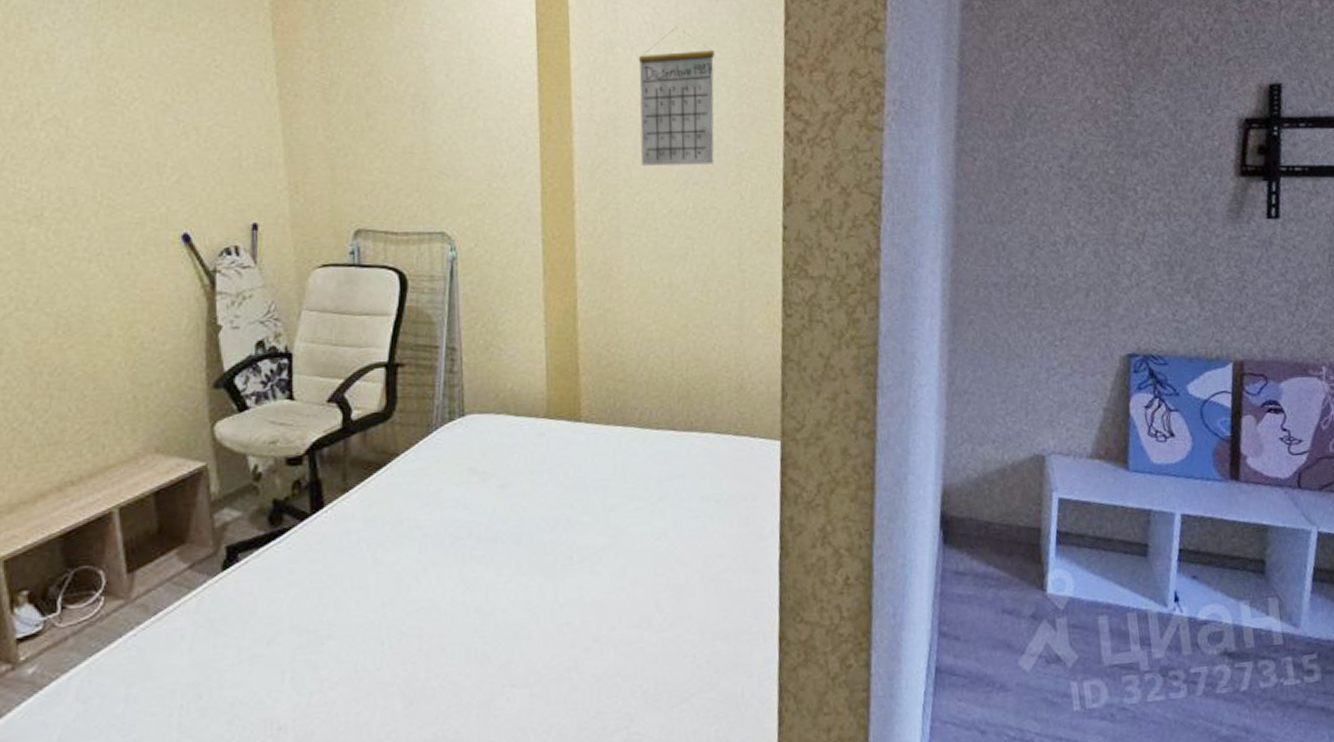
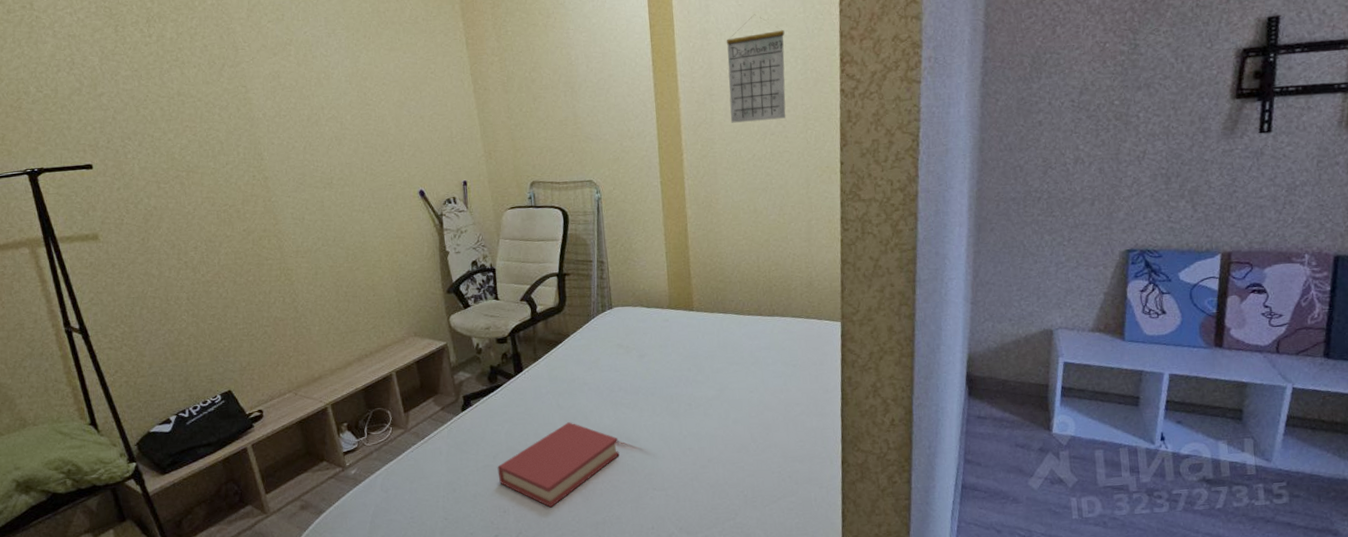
hardback book: none [273,585,464,720] -> present [497,422,620,508]

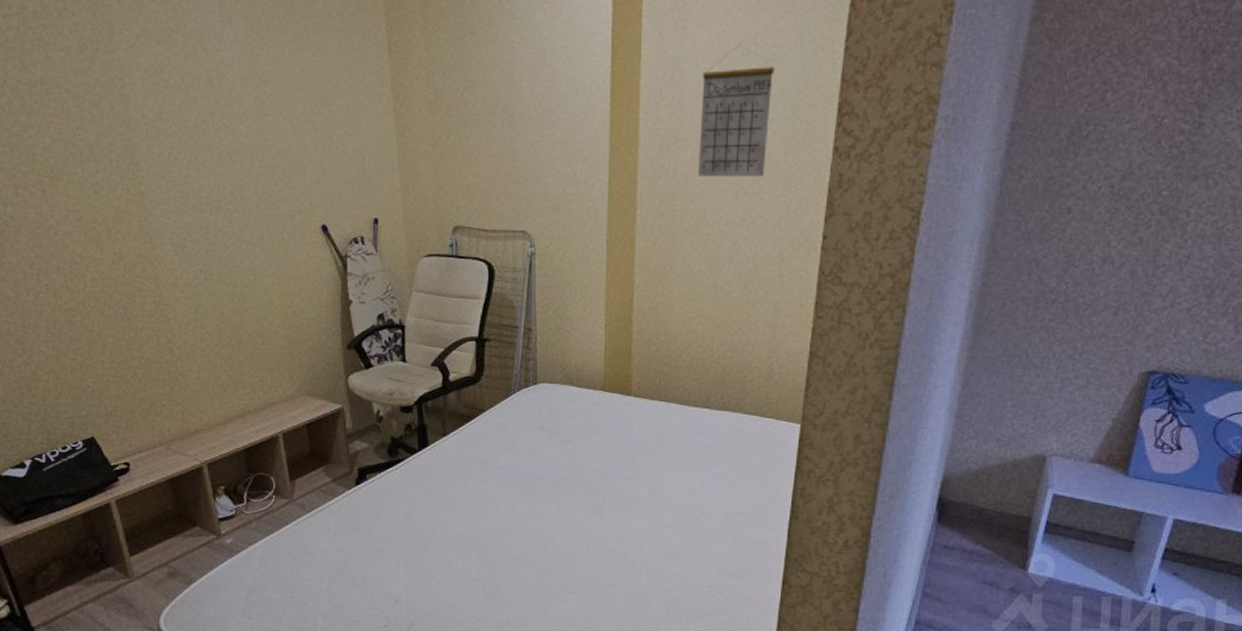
hardback book: present [497,422,620,508] -> none [391,509,531,601]

